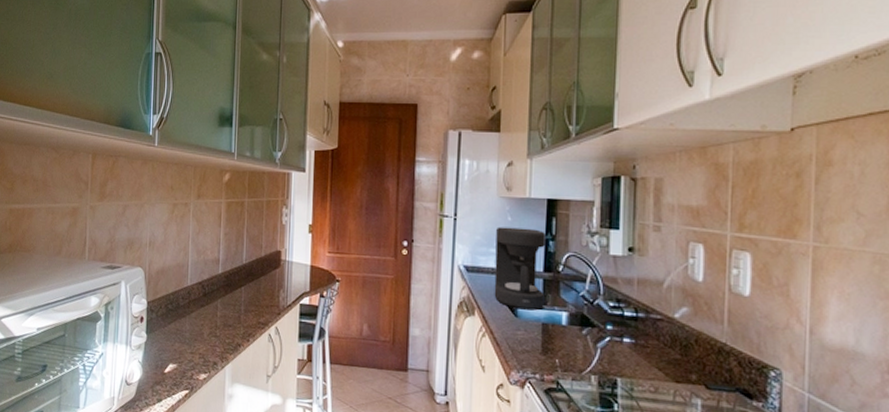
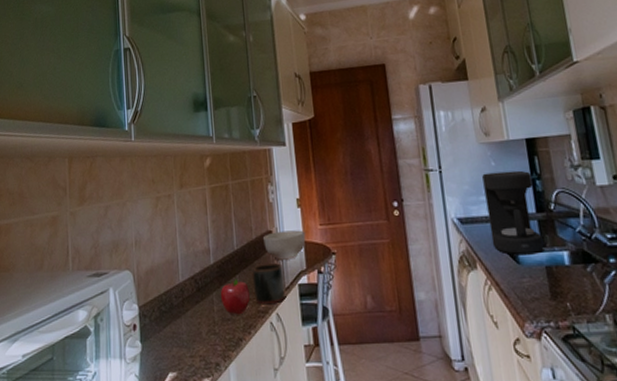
fruit: none [224,290,253,323] -> present [220,279,250,316]
mug: none [256,280,288,318] -> present [252,263,285,305]
bowl: none [271,252,313,280] -> present [262,230,306,260]

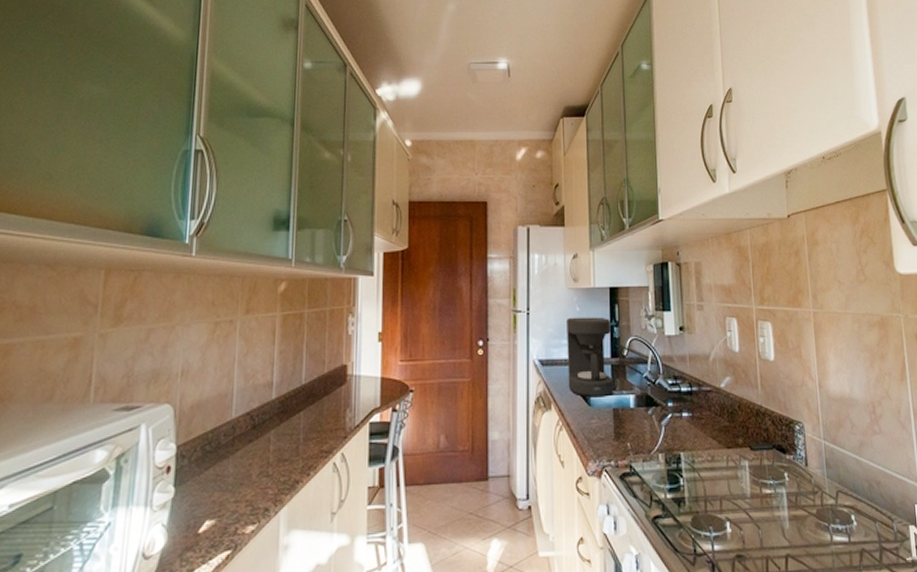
fruit: present [220,279,250,316] -> none [279,416,314,456]
mug: present [252,263,285,305] -> none [318,400,355,444]
bowl: present [262,230,306,260] -> none [335,365,384,397]

